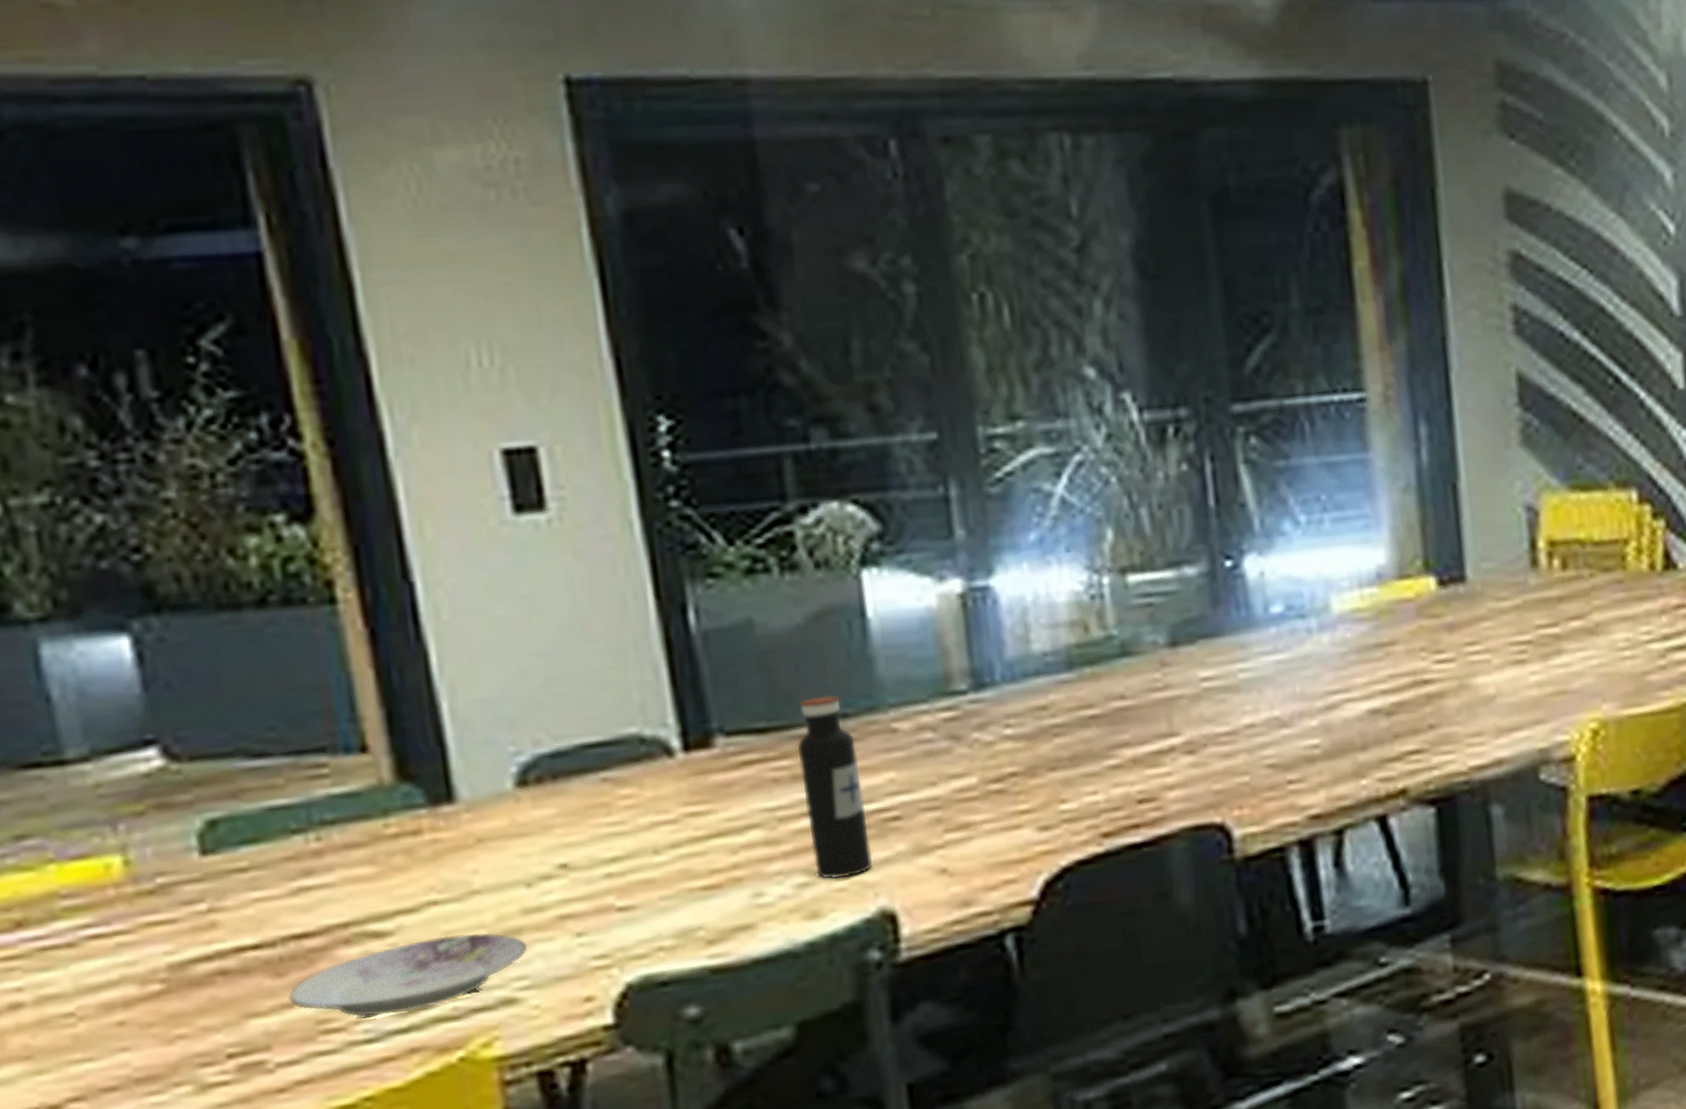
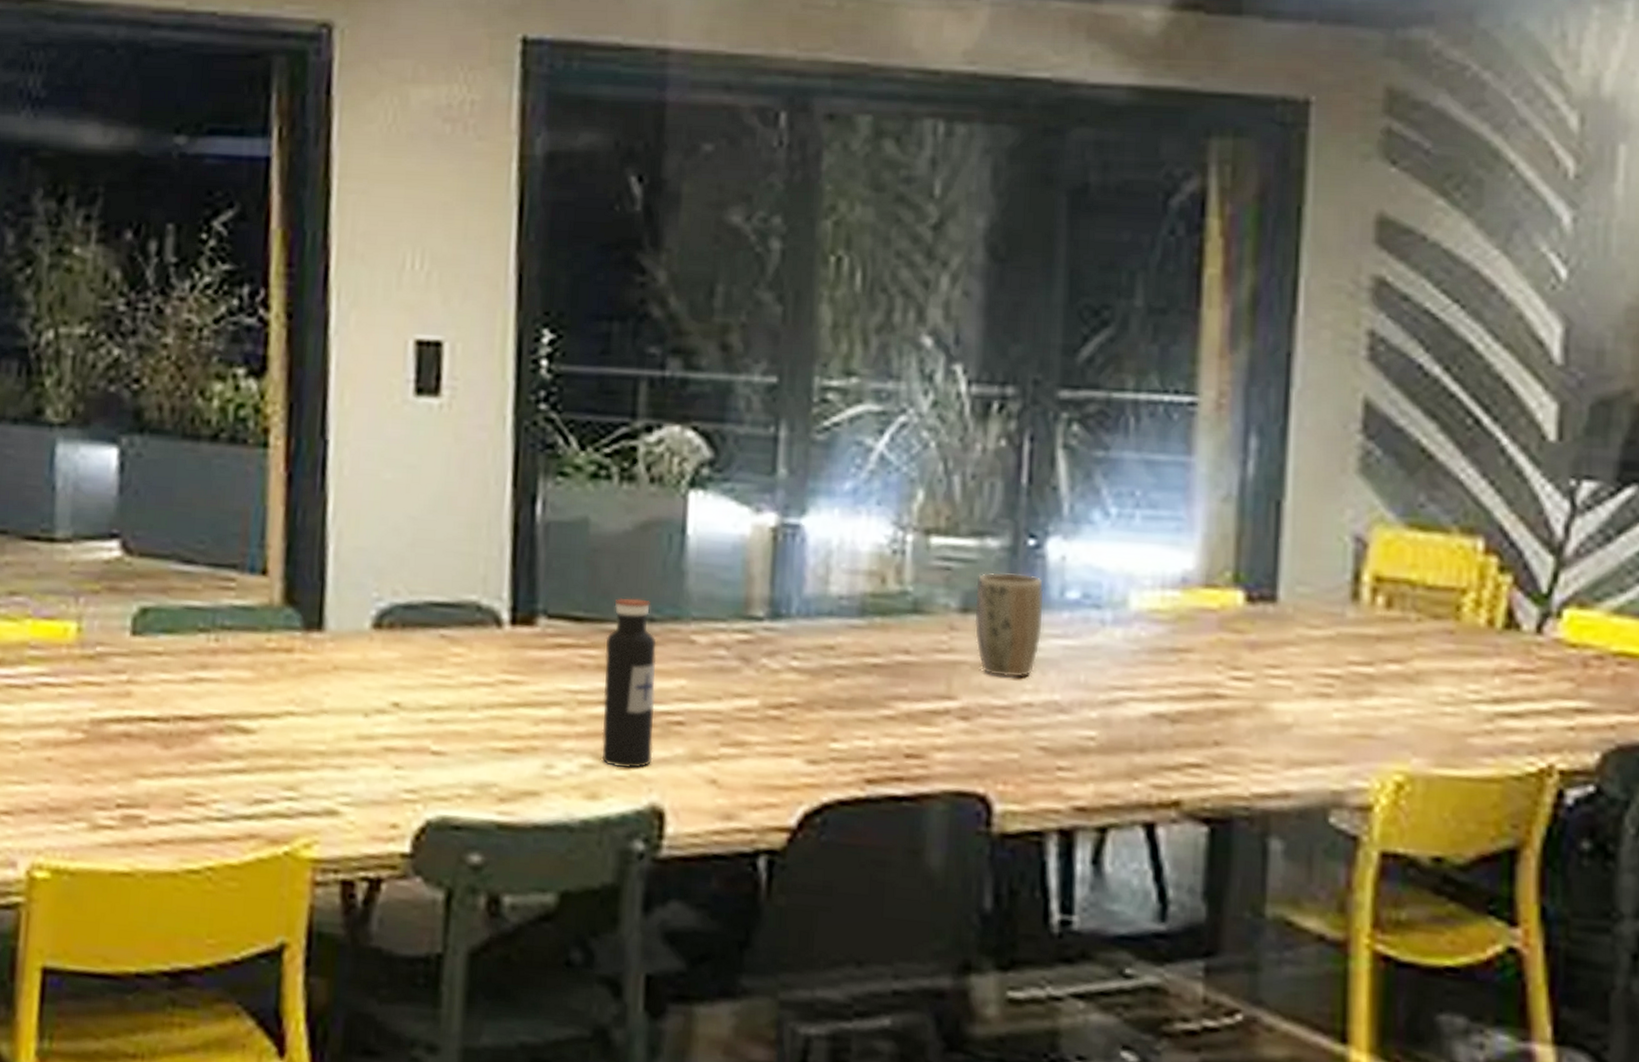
plate: present [289,933,528,1017] -> none [169,742,355,802]
plant pot: none [1180,596,1253,705] -> present [974,571,1045,678]

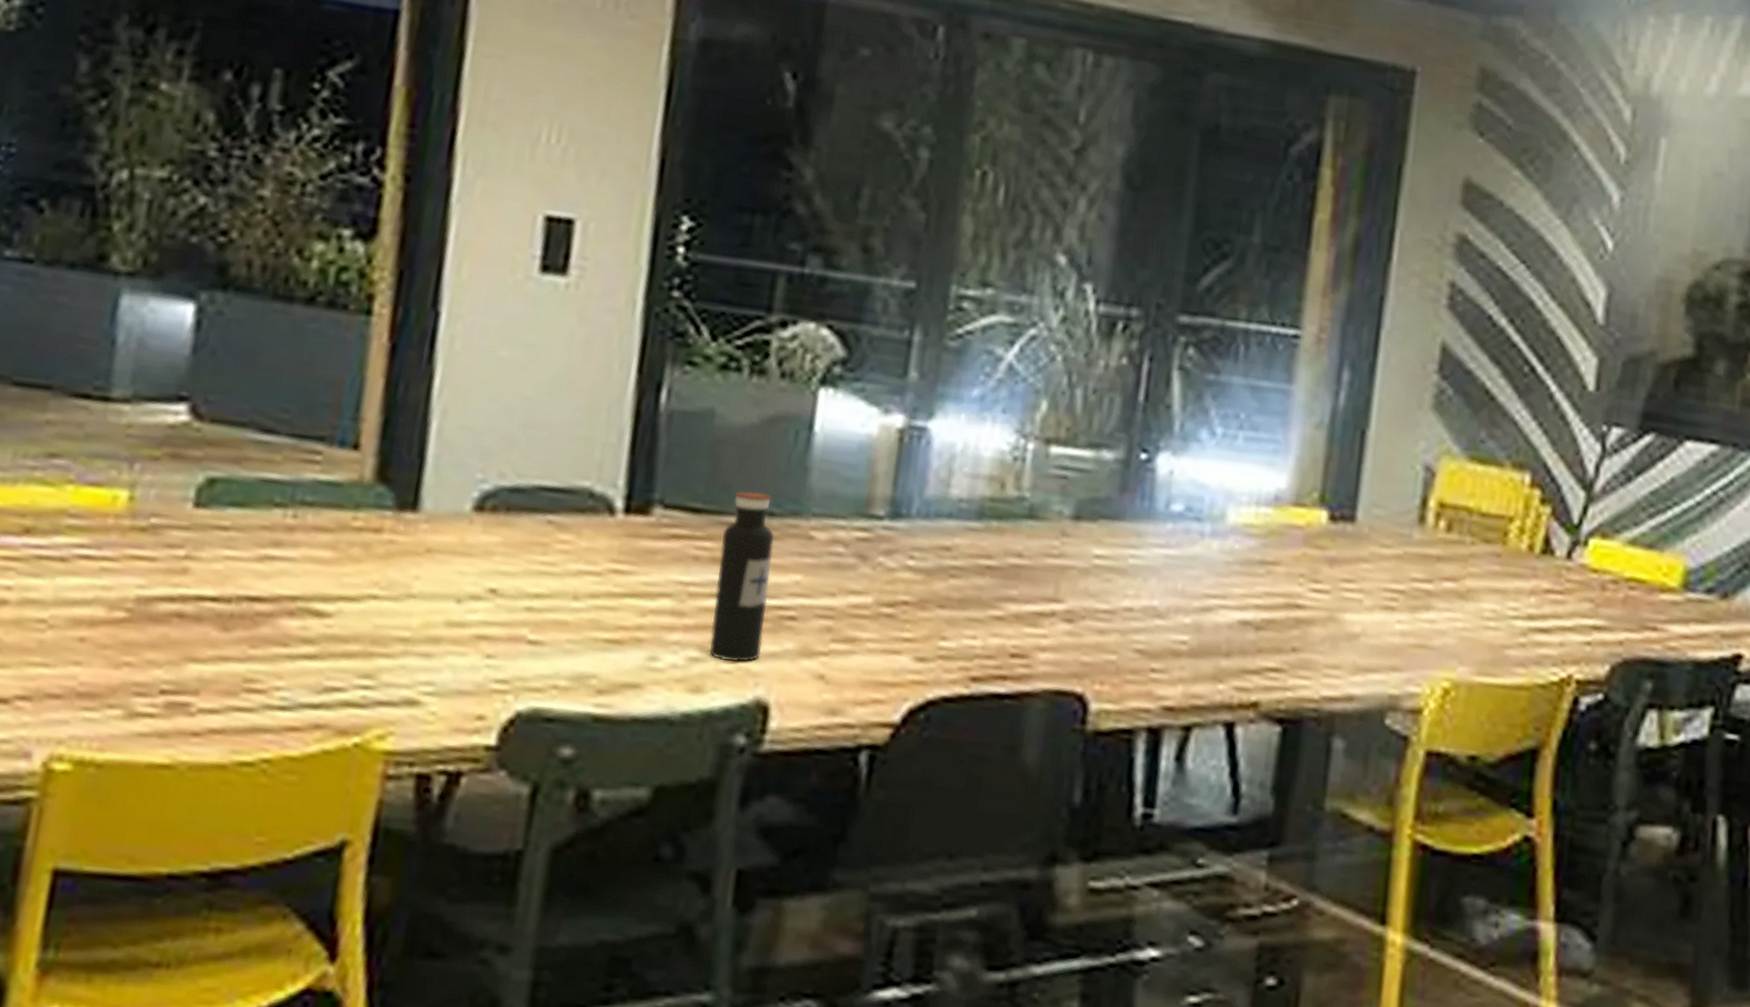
plant pot: present [974,571,1045,678] -> none [1084,482,1152,584]

